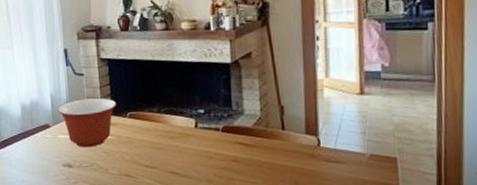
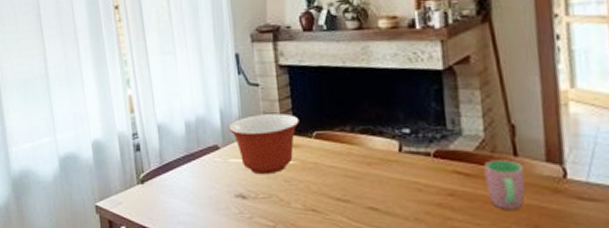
cup: none [259,133,290,171] -> present [484,160,525,210]

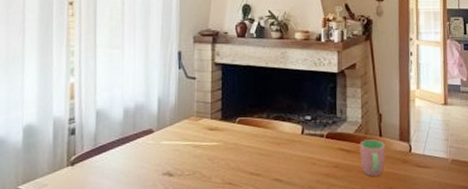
mixing bowl: present [228,113,299,175] -> none [163,103,226,155]

